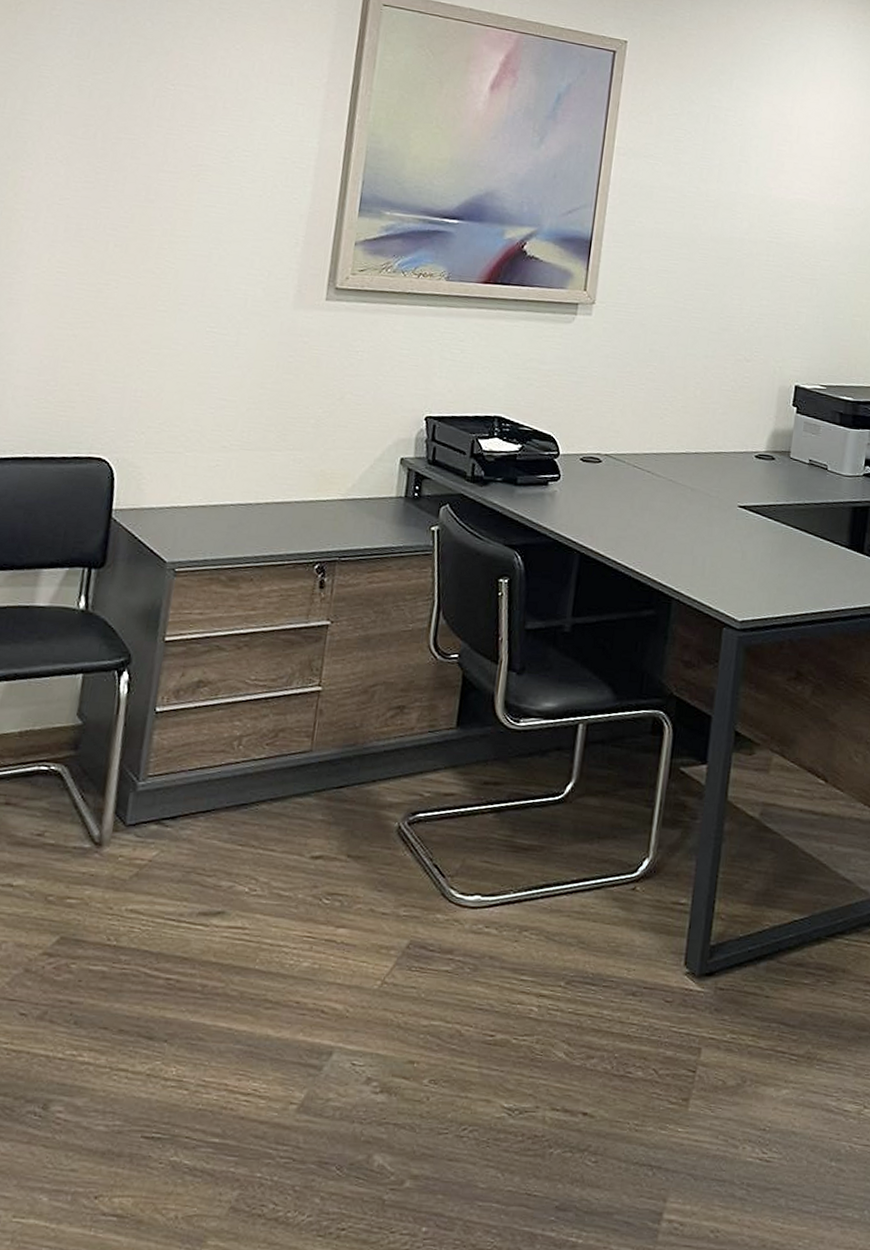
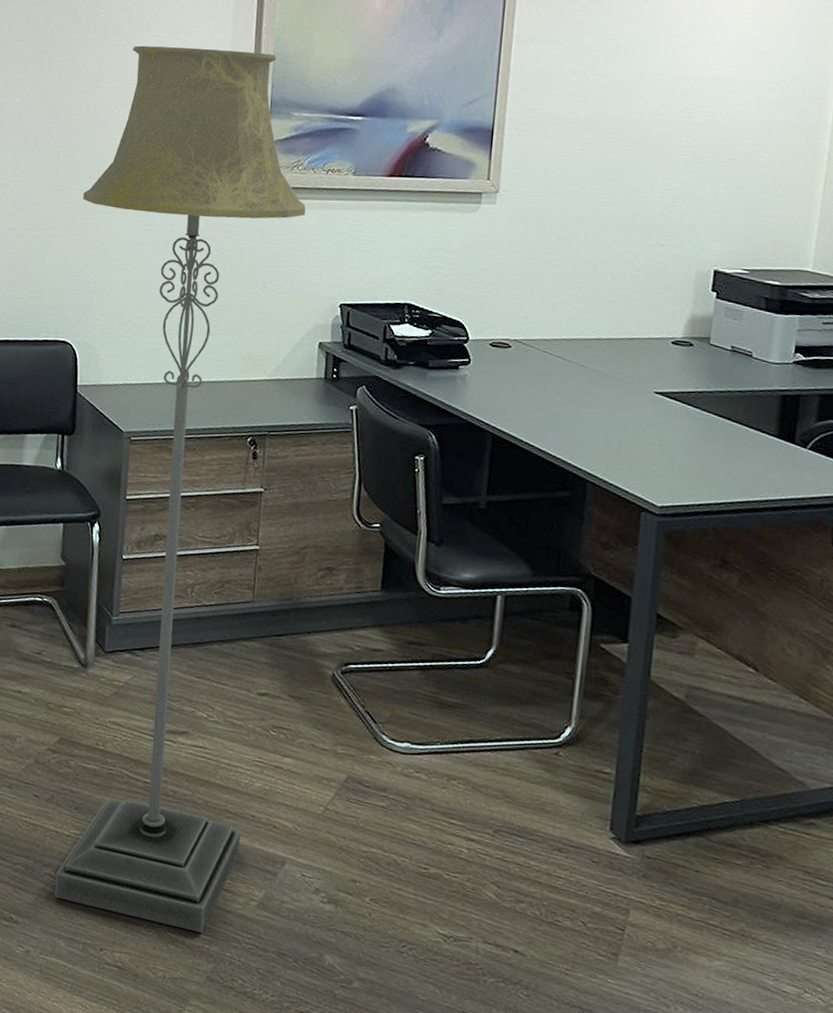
floor lamp: none [38,128,393,1154] -> present [54,45,306,933]

